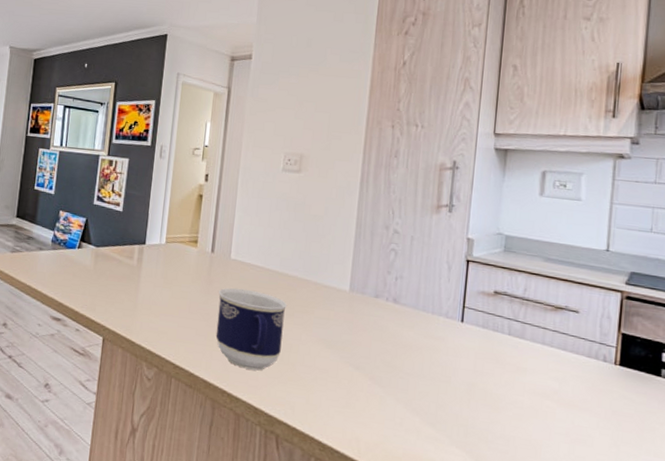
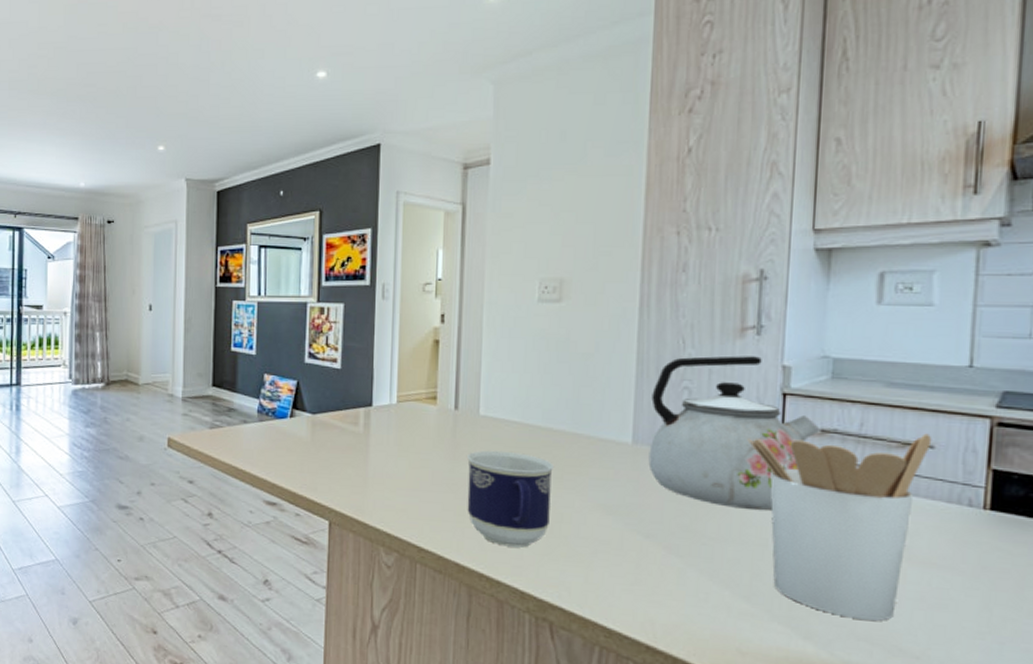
kettle: none [361,225,494,355] -> present [648,356,820,511]
utensil holder: none [438,294,578,451] -> present [747,433,932,621]

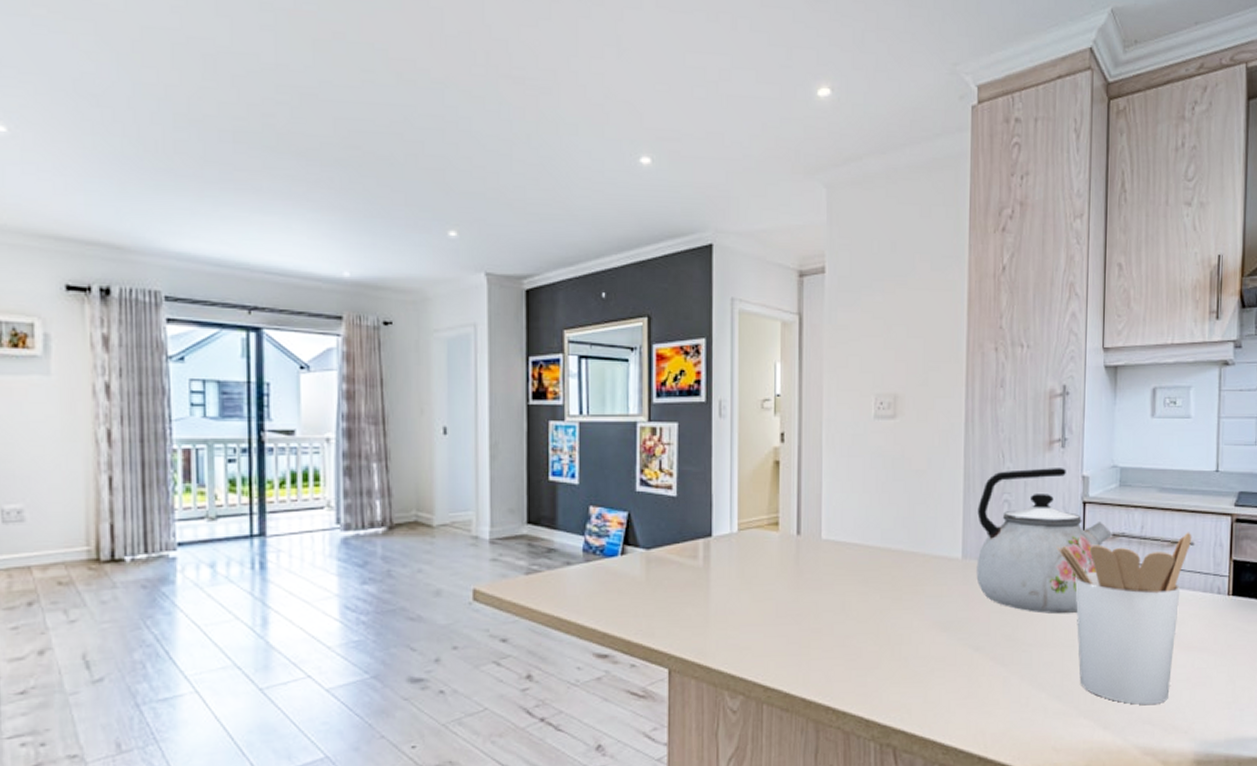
cup: present [467,450,555,548] -> none [811,575,894,675]

